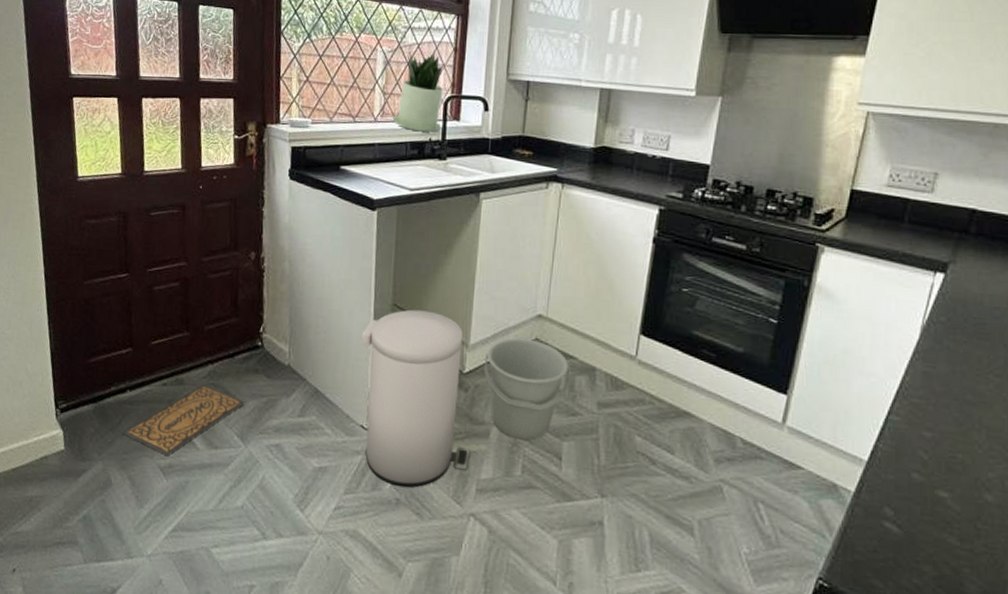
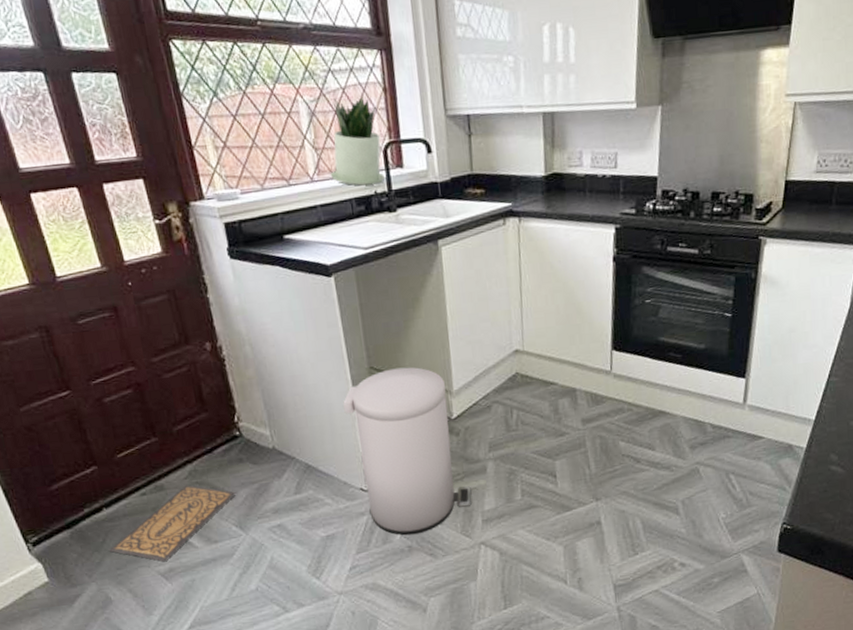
bucket: present [483,338,571,440] -> none [470,374,554,468]

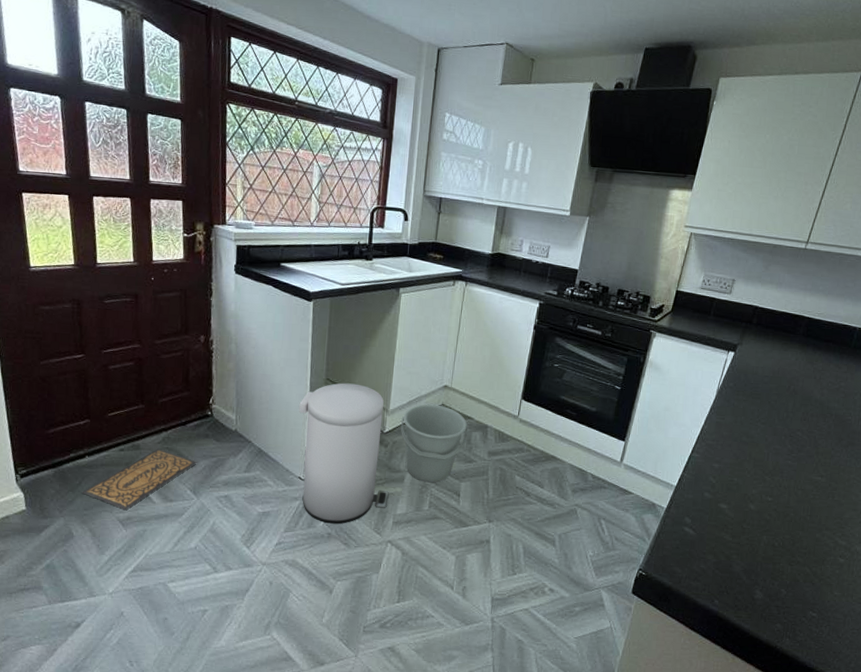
planter: present [330,97,386,186] -> none [327,166,372,237]
bucket: none [470,374,554,468] -> present [400,404,469,482]

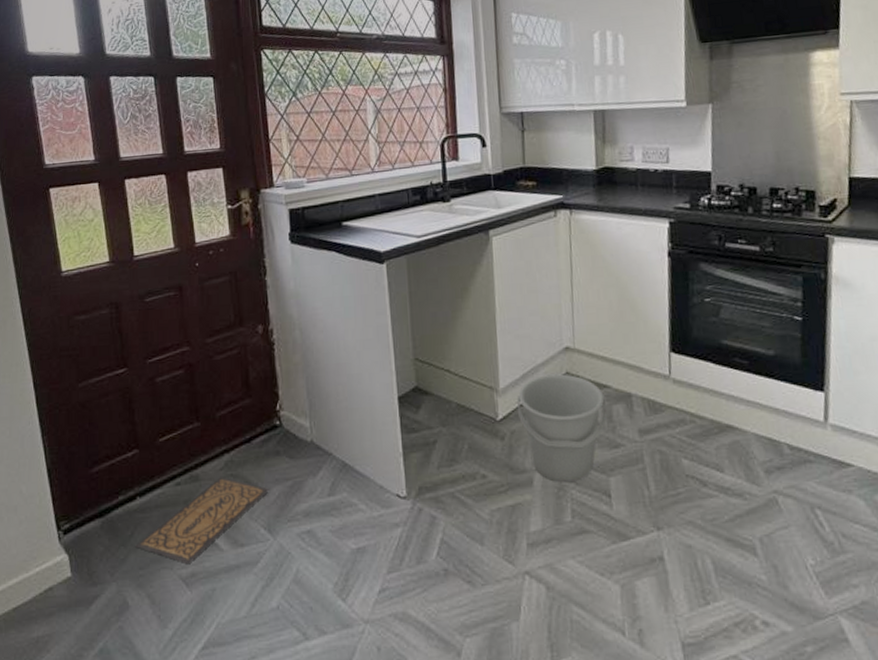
pedal bin: present [299,383,389,524] -> none [385,360,517,556]

